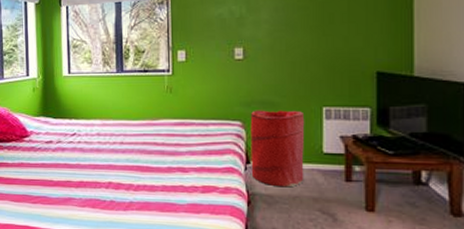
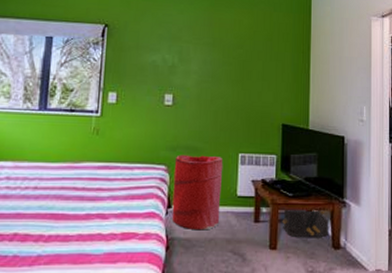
backpack: none [380,168,445,202] -> present [282,209,329,237]

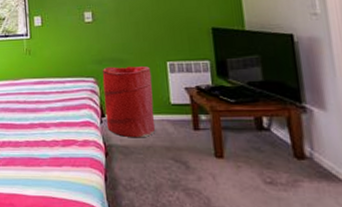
backpack: present [282,209,329,237] -> none [226,115,287,145]

